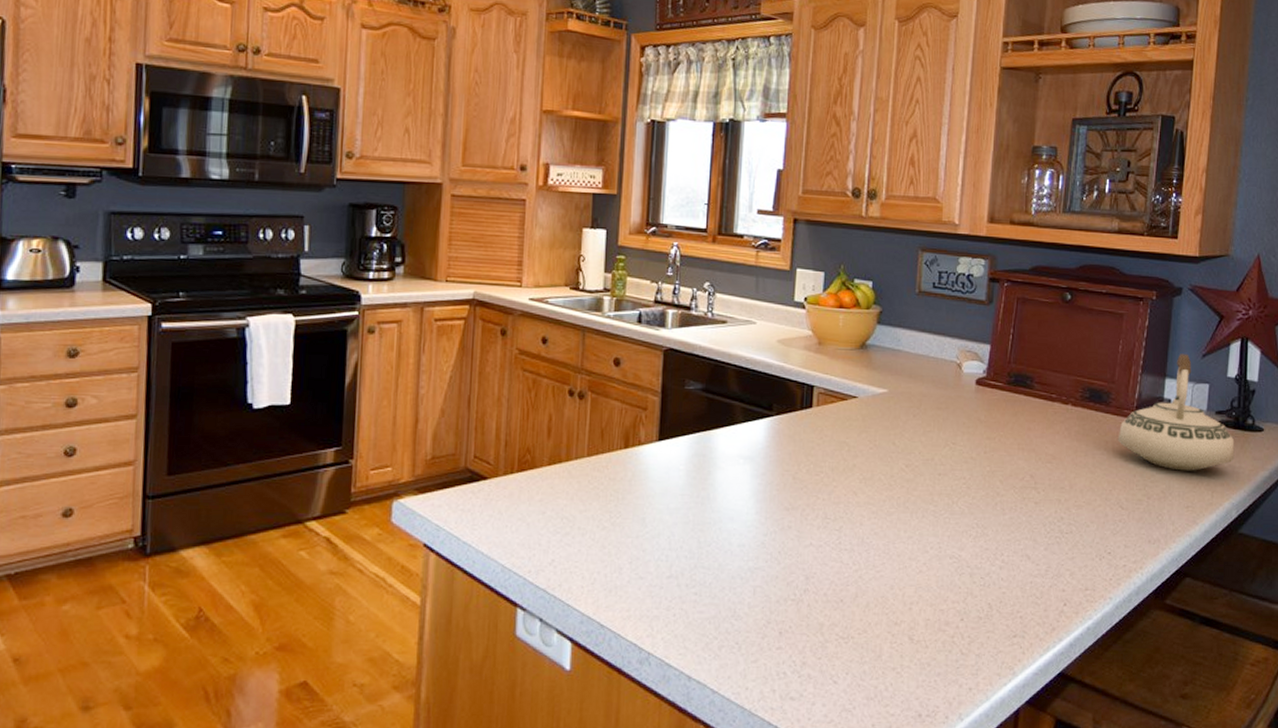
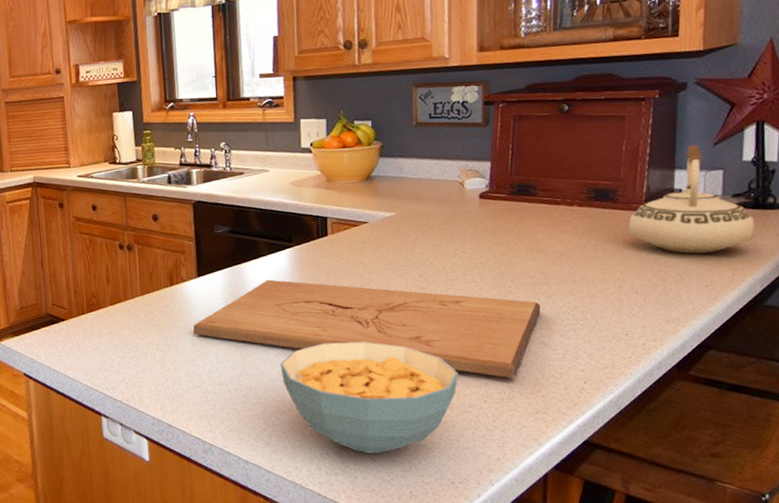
cutting board: none [645,452,1027,594] -> present [193,279,541,378]
cereal bowl: none [742,536,937,675] -> present [280,342,458,454]

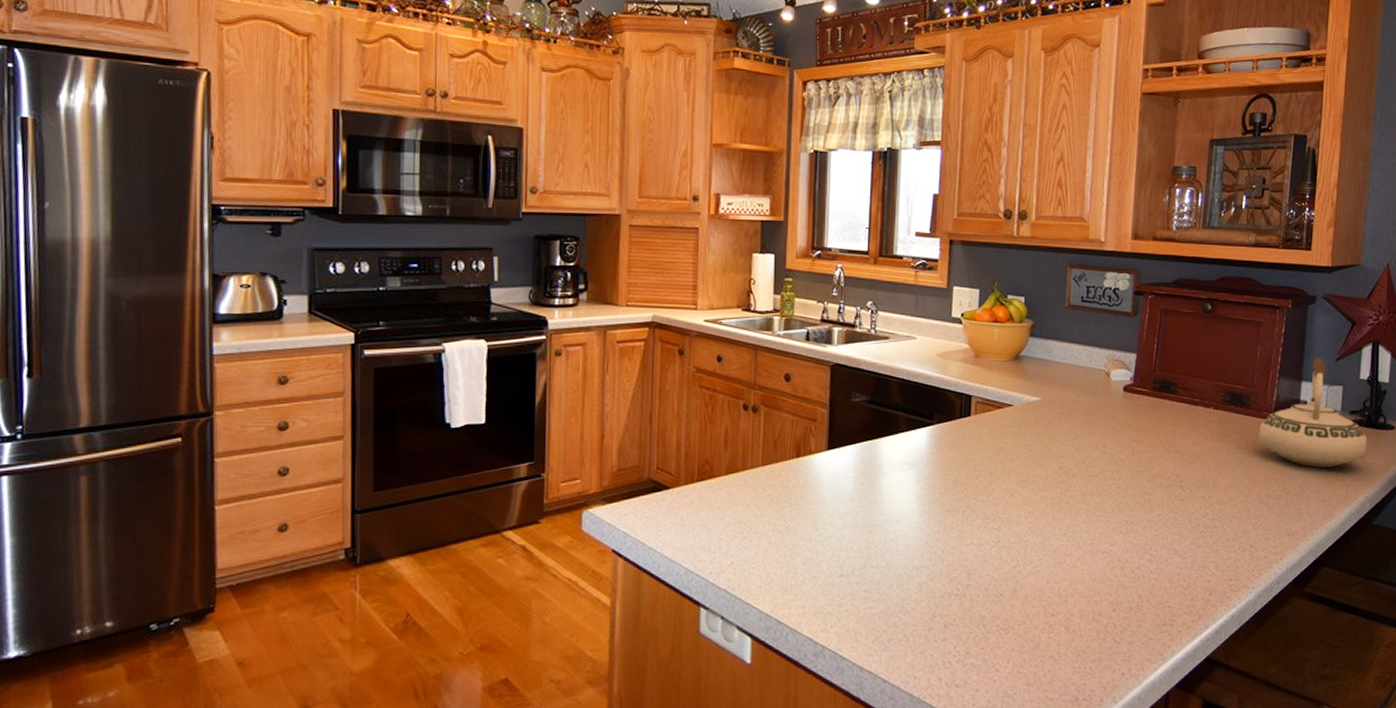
cutting board: present [193,279,541,378] -> none [817,459,1174,586]
cereal bowl: present [280,342,458,454] -> none [908,535,1090,663]

